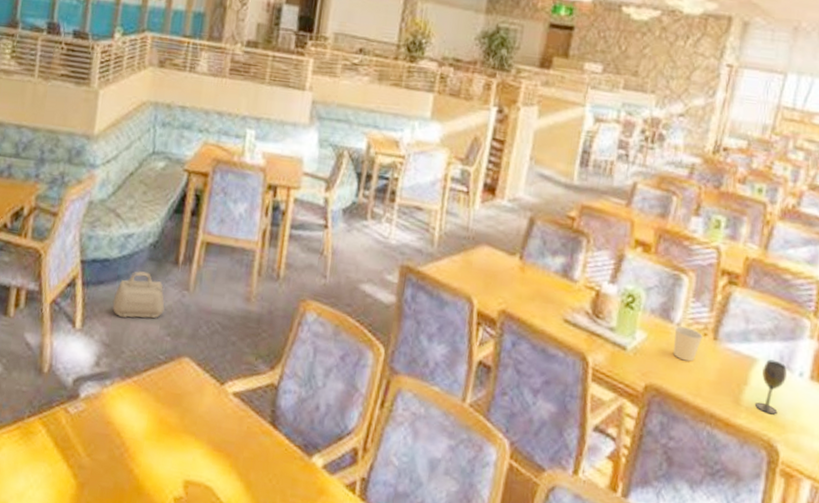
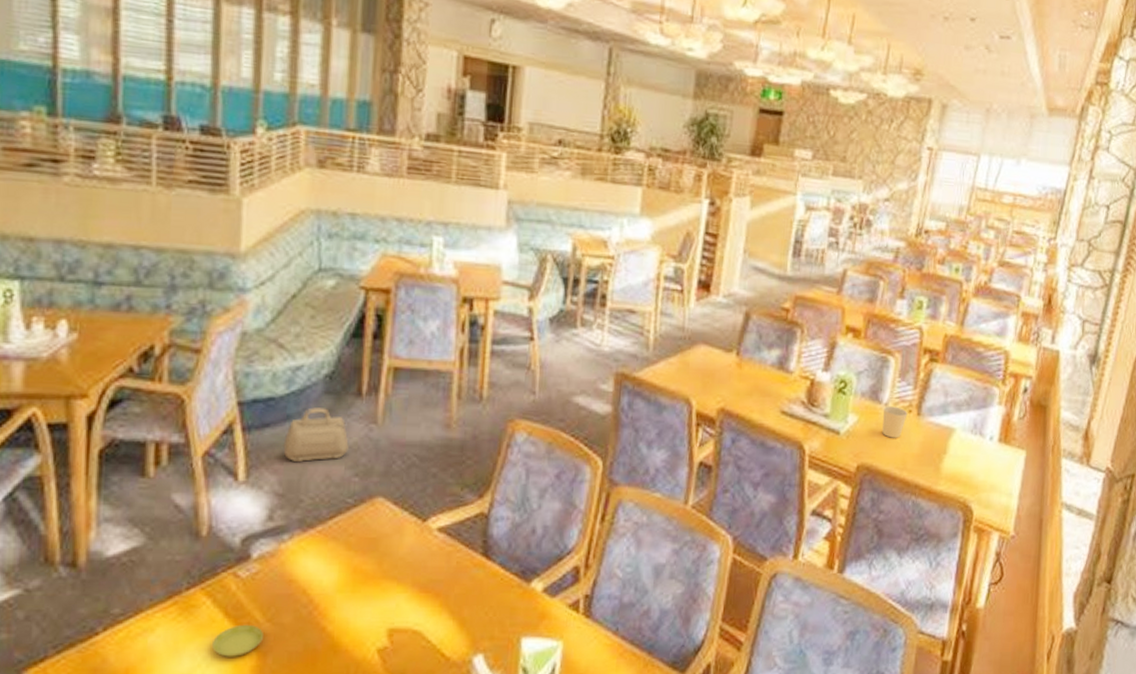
saucer: none [42,455,83,484] -> present [211,624,263,657]
wine glass: present [755,359,788,415] -> none [953,428,980,478]

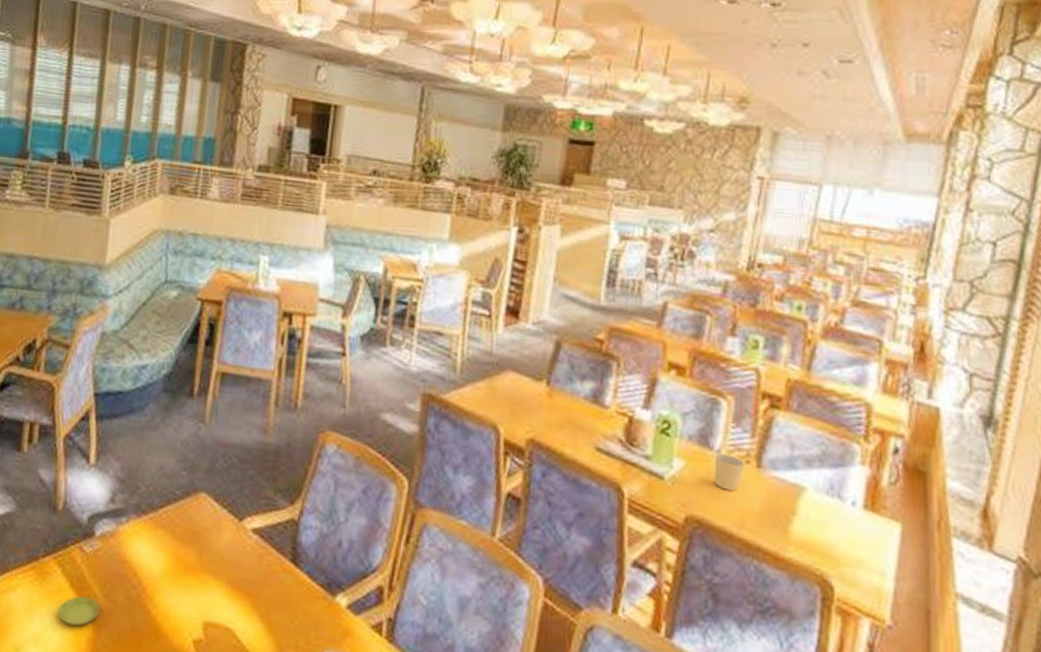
handbag: present [283,407,349,462] -> none [127,403,180,453]

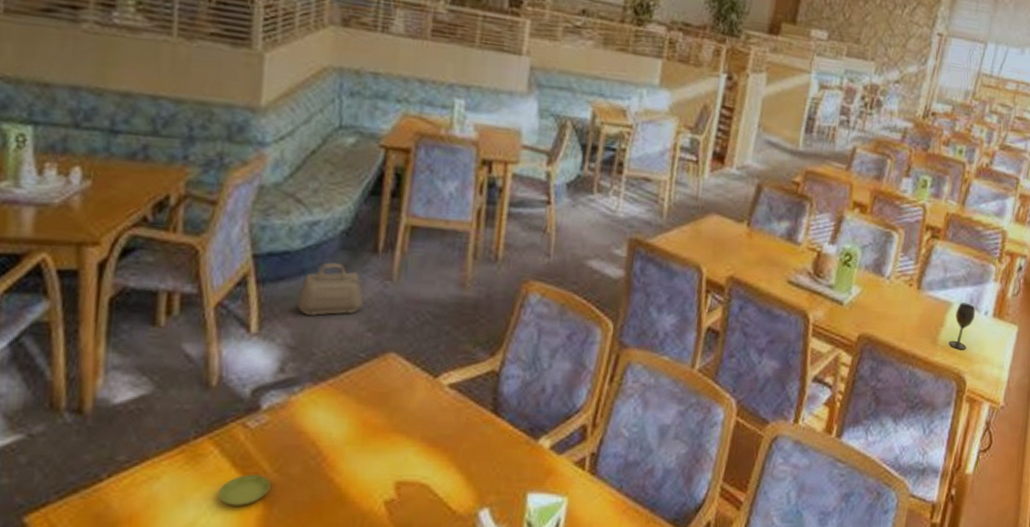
handbag: none [127,403,180,453] -> present [297,262,363,316]
dixie cup: present [714,453,745,491] -> none [883,279,909,310]
wine glass: none [806,487,839,548] -> present [949,302,976,350]

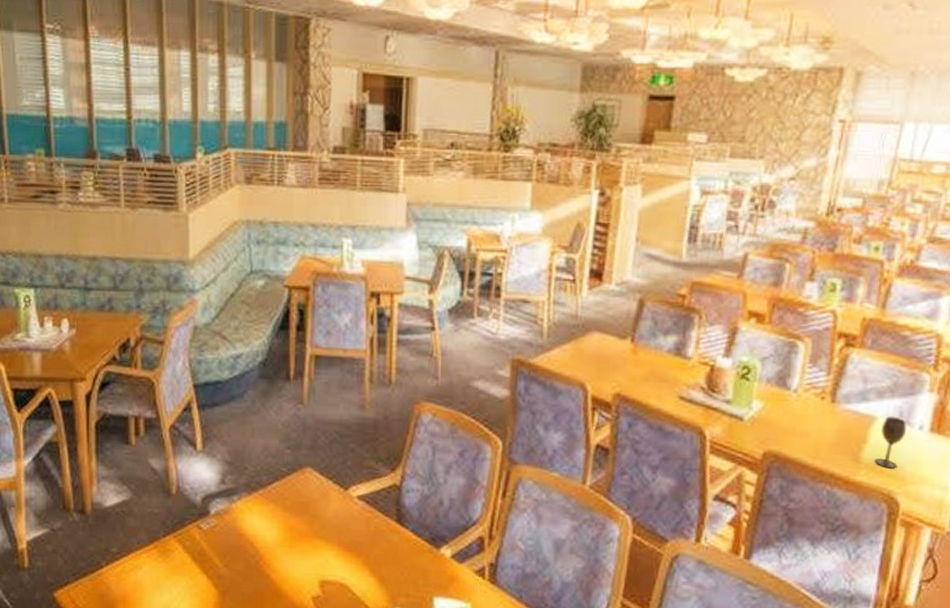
saucer: present [217,474,270,506] -> none [183,568,222,594]
handbag: present [297,262,363,316] -> none [230,390,281,435]

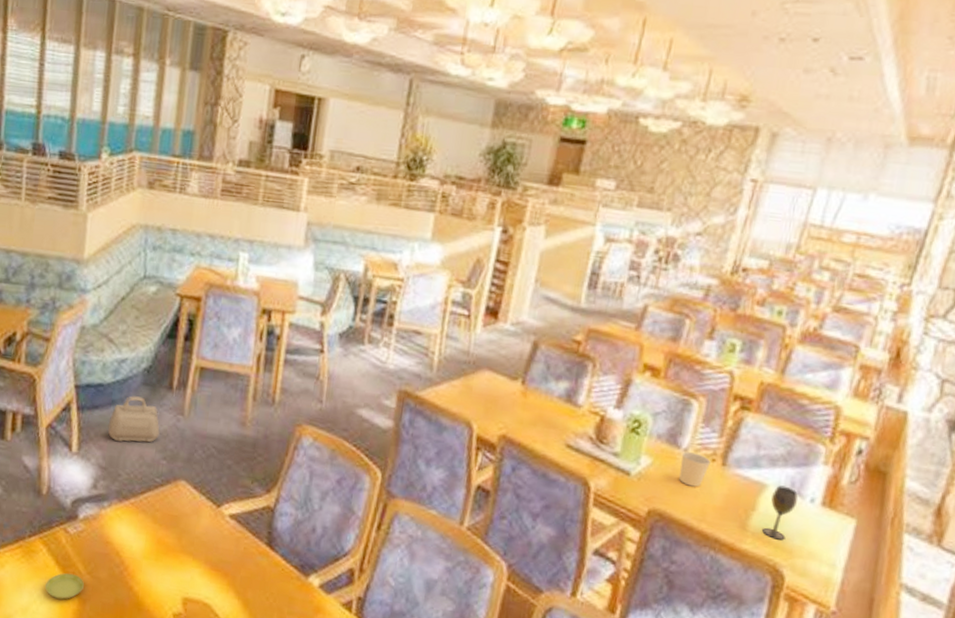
saucer: none [183,568,222,594] -> present [44,573,84,600]
handbag: none [230,390,281,435] -> present [108,396,160,443]
dixie cup: none [791,392,820,426] -> present [679,452,711,487]

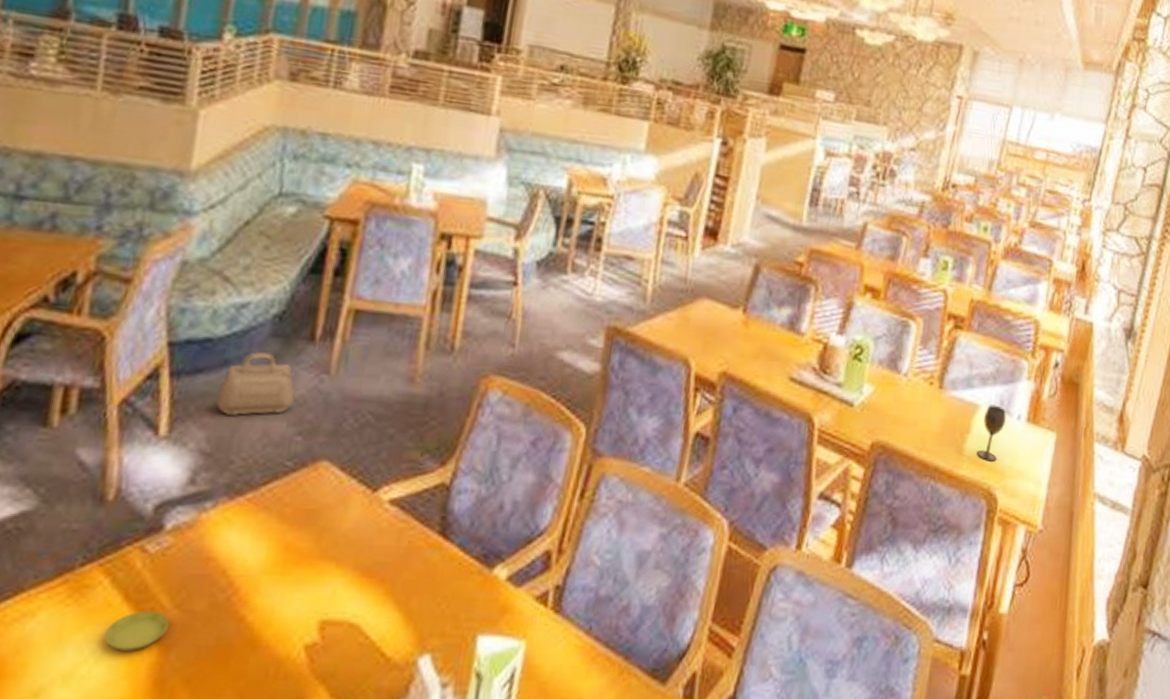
dixie cup: present [679,452,711,487] -> none [900,376,929,414]

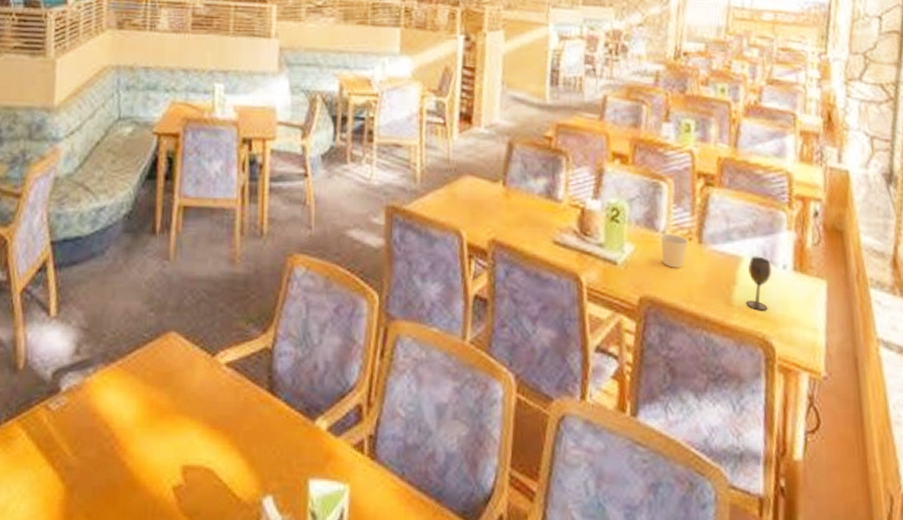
saucer: present [103,610,169,651] -> none [25,457,70,490]
handbag: present [216,352,294,415] -> none [88,245,145,297]
dixie cup: none [900,376,929,414] -> present [662,234,688,268]

